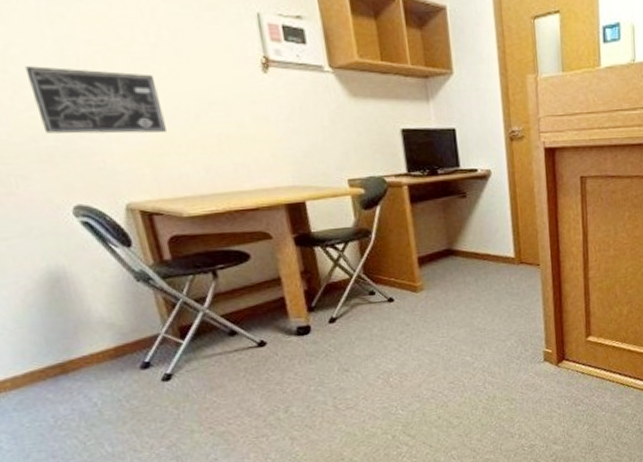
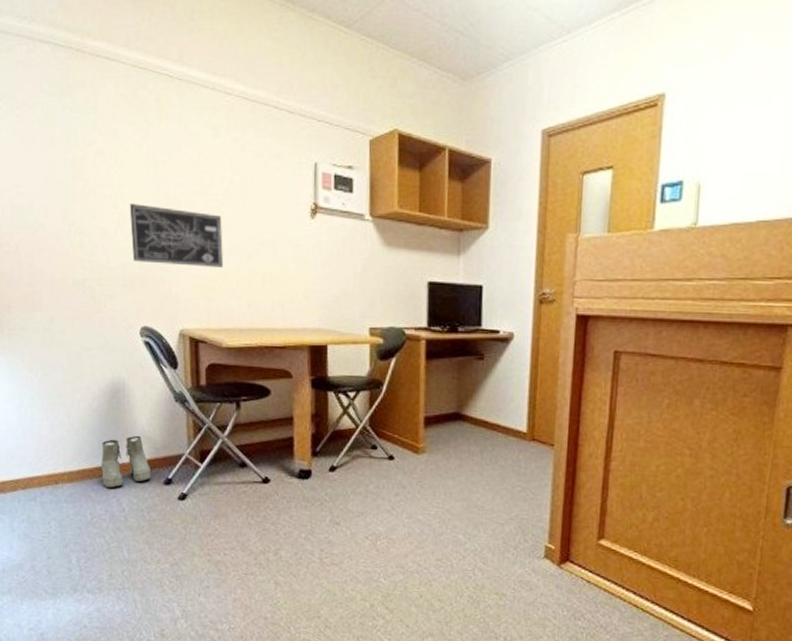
boots: none [49,323,124,386] -> present [100,435,151,489]

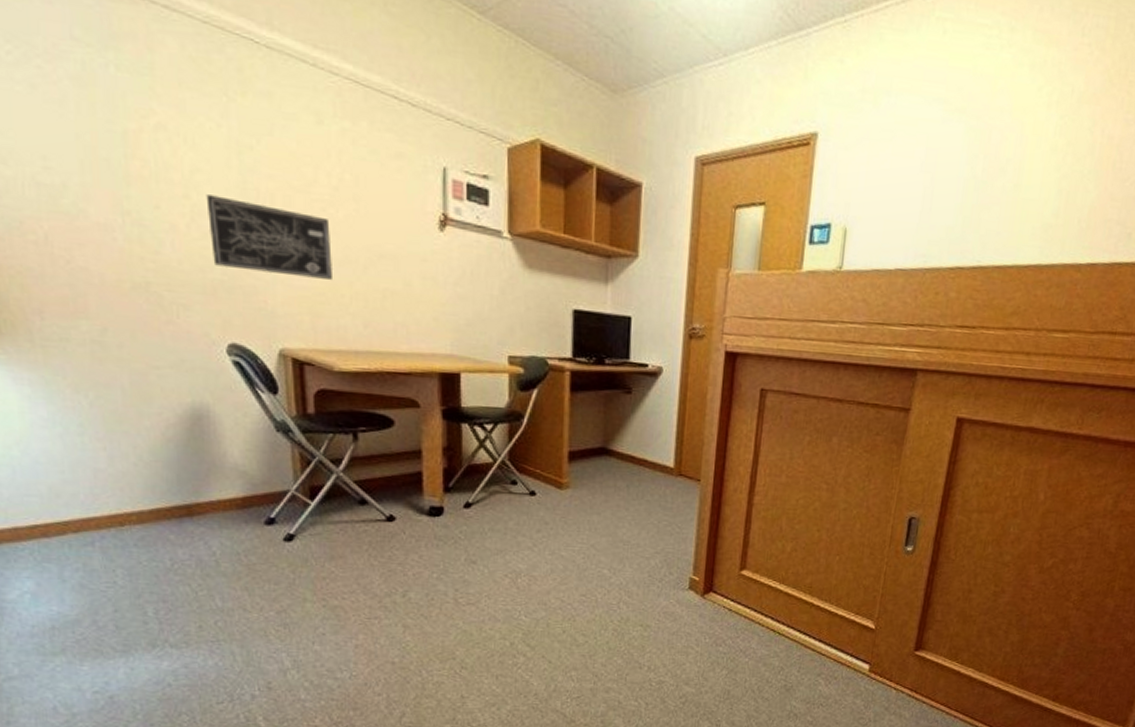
boots: present [100,435,151,489] -> none [180,469,249,530]

